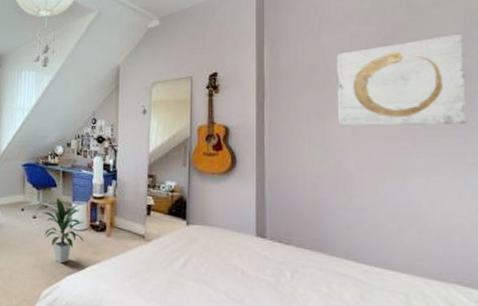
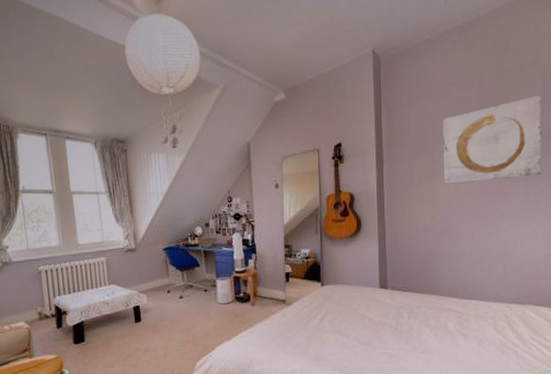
indoor plant: present [42,197,84,264] -> none [188,276,231,336]

